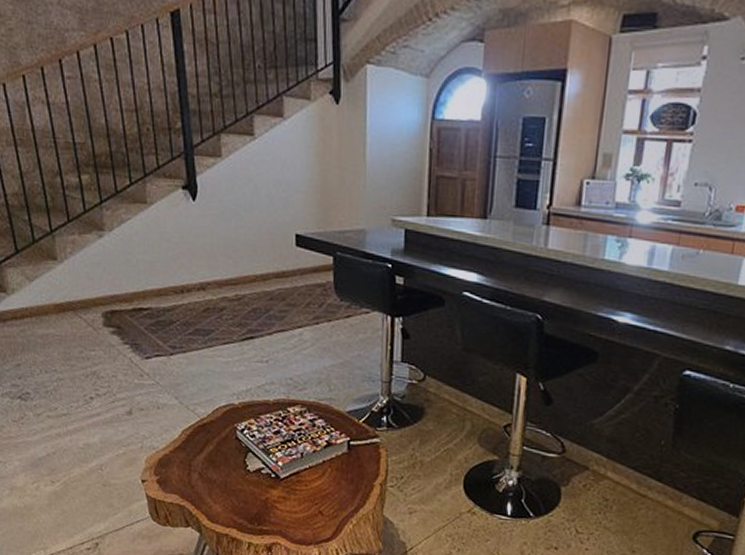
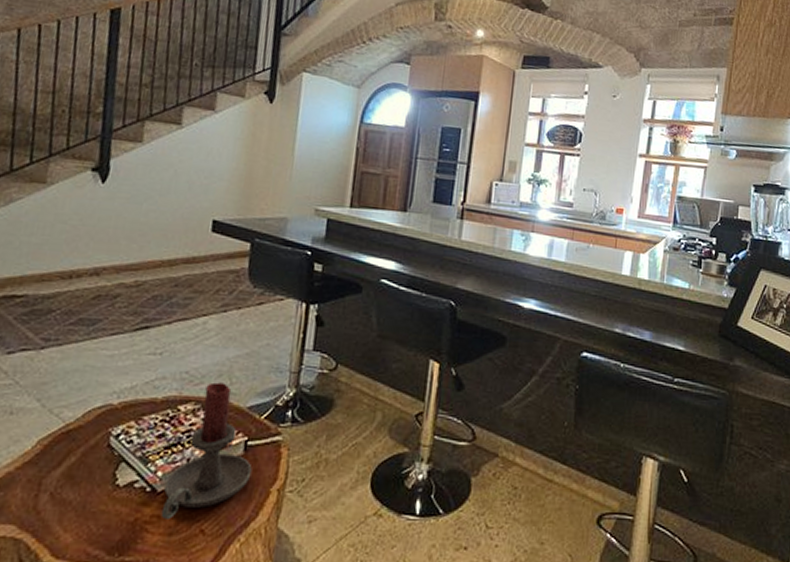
candle holder: none [286,388,356,501] -> present [161,382,252,519]

